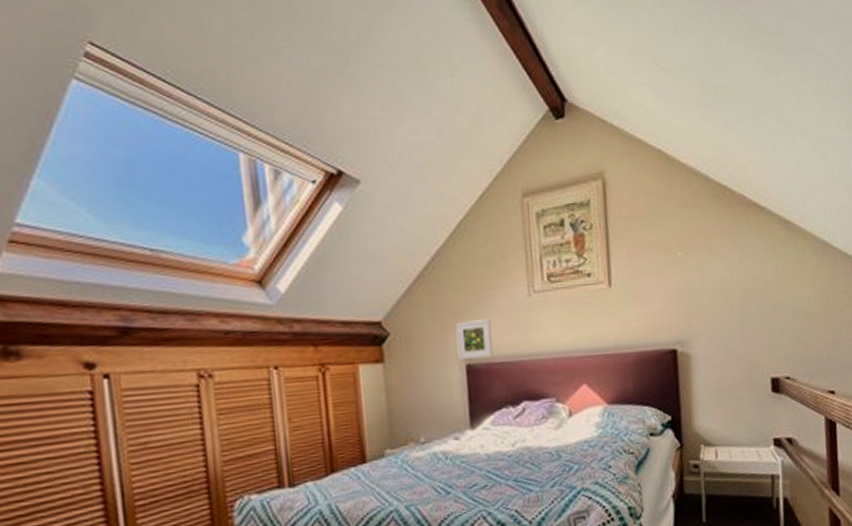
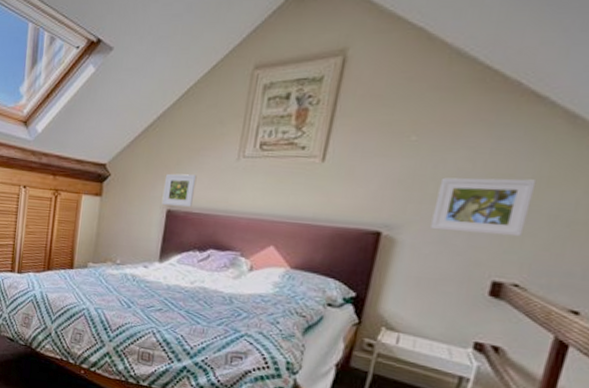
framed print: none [710,280,780,339] -> present [430,177,537,237]

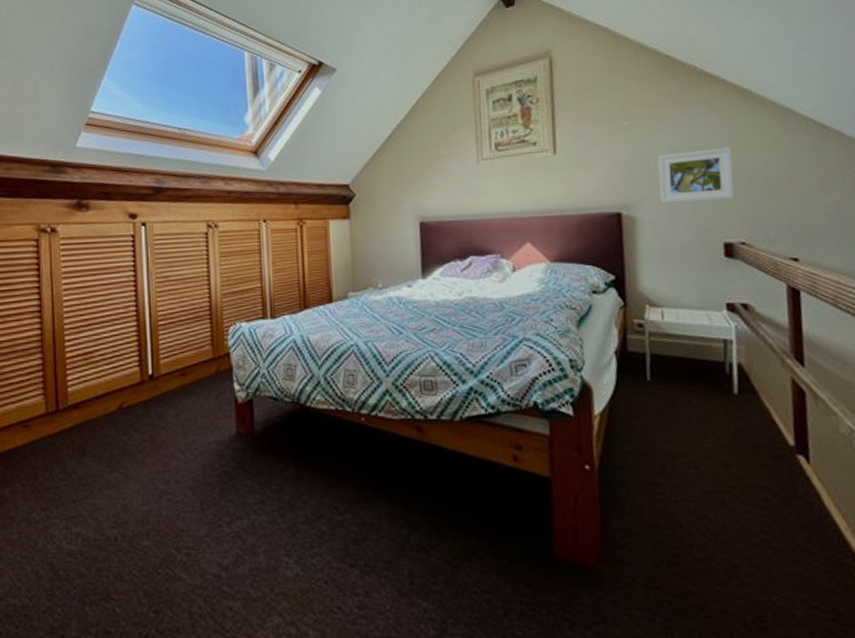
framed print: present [161,173,197,207] -> none [412,183,444,218]

